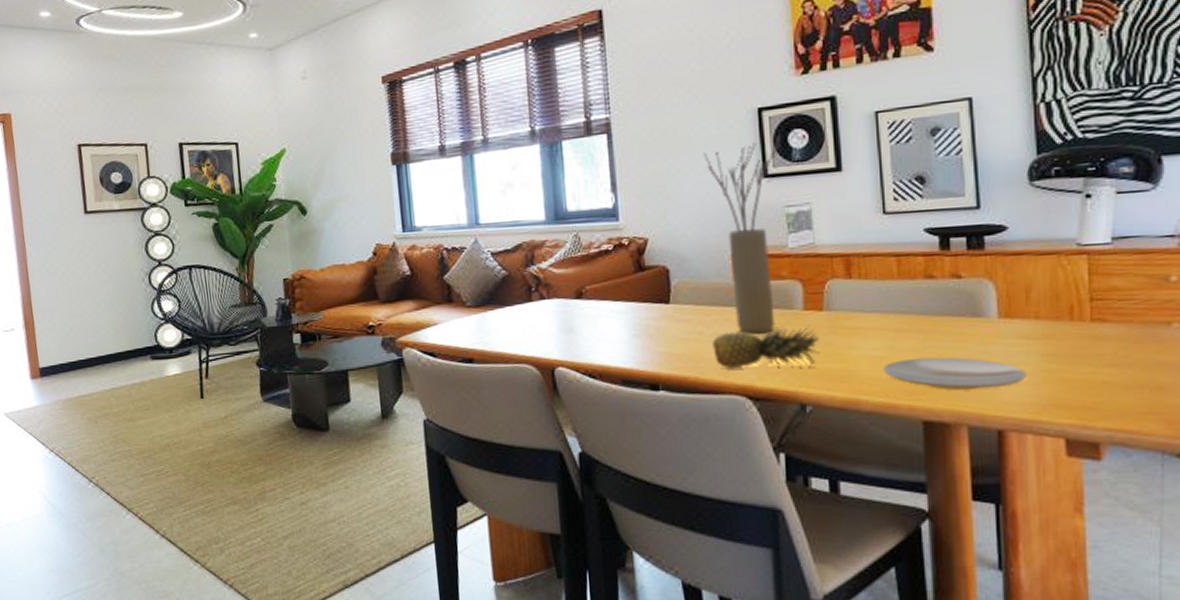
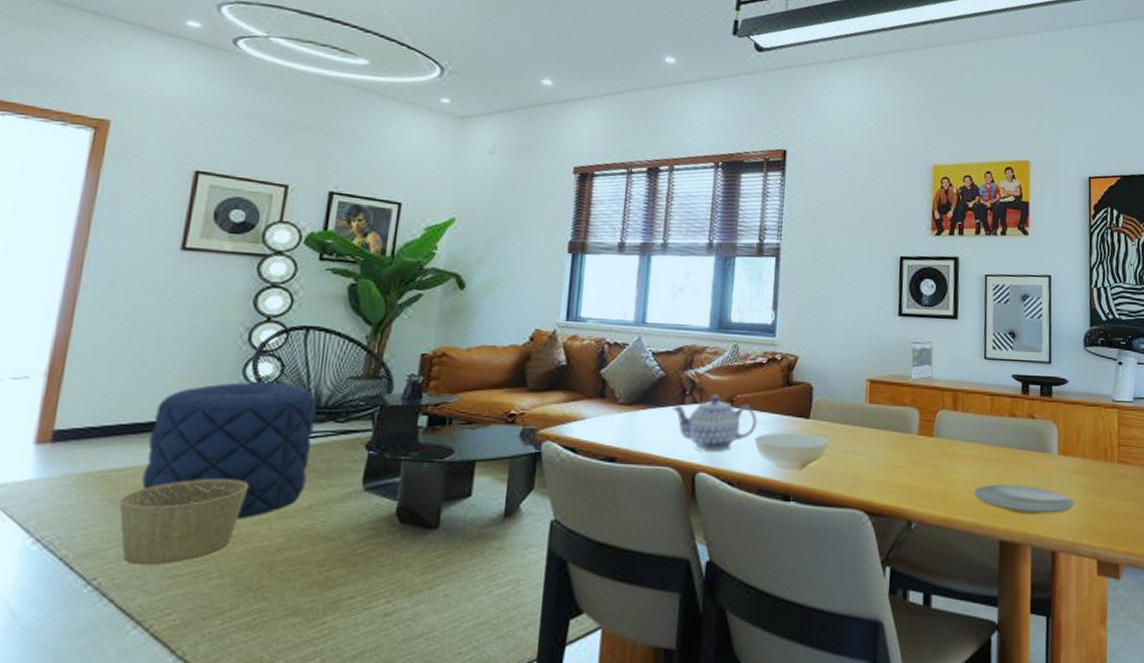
basket: none [94,397,178,466] -> present [119,478,249,564]
pouf: none [100,316,219,432] -> present [140,382,316,521]
teapot: none [520,288,613,346] -> present [672,394,758,451]
bowl: none [611,319,695,358] -> present [754,432,829,469]
vase: present [703,134,782,334] -> none [853,281,916,453]
fruit: present [712,325,820,369] -> none [841,448,928,486]

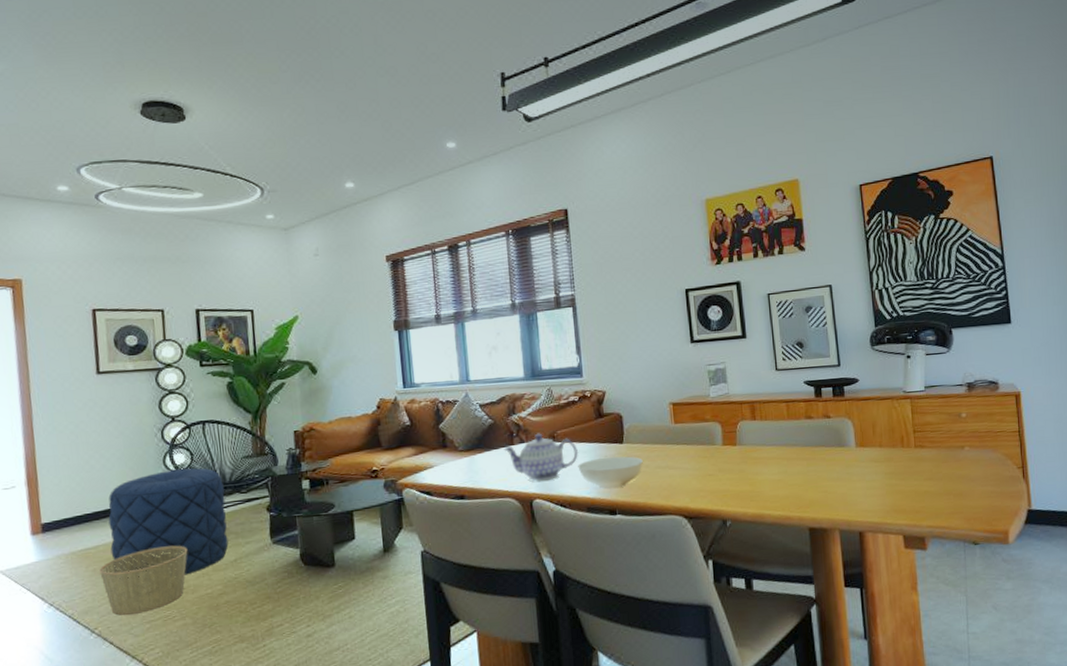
plate: present [974,484,1074,515] -> none [780,478,876,503]

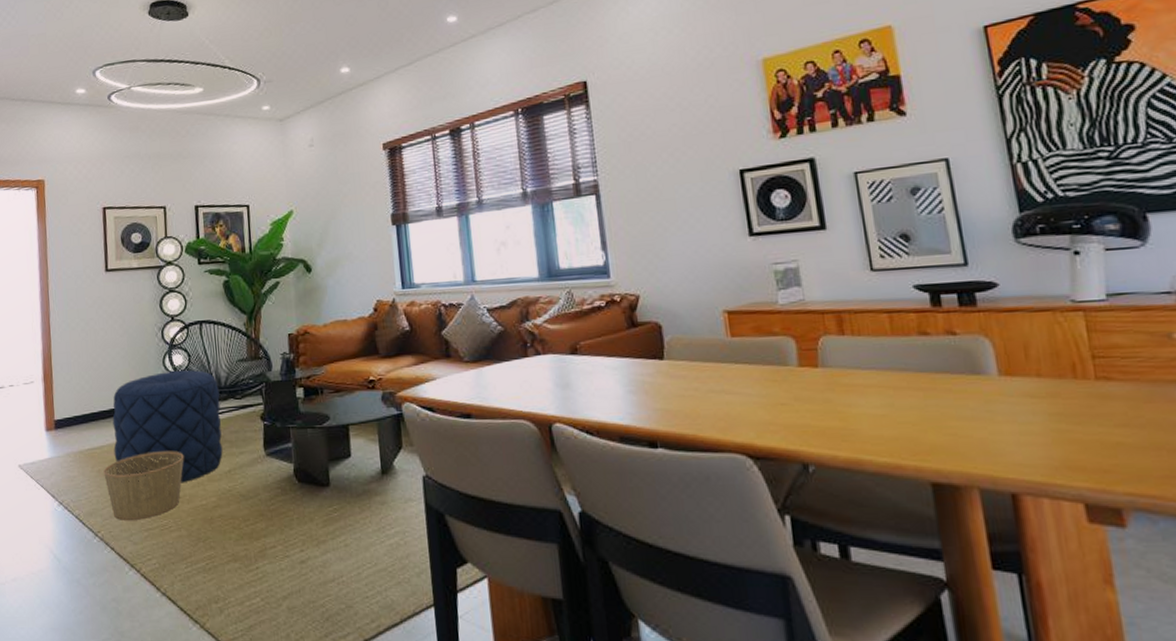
teapot: present [503,433,579,481] -> none [516,343,608,401]
bowl: present [577,456,643,489] -> none [606,375,691,415]

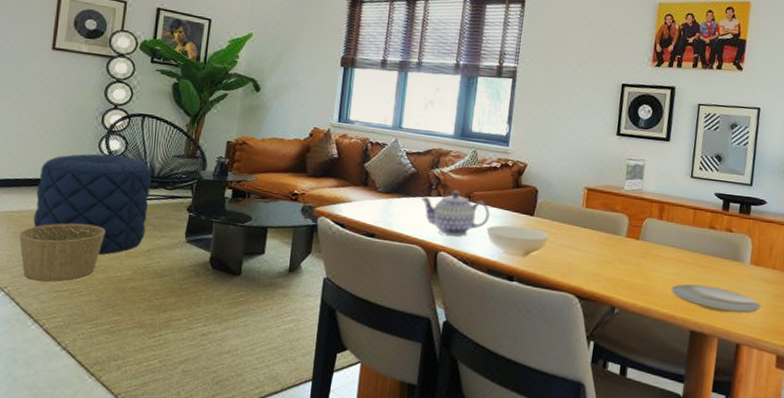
teapot: none [516,343,608,401] -> present [420,190,491,236]
bowl: none [606,375,691,415] -> present [486,225,549,257]
plate: none [884,415,1035,451] -> present [671,284,761,314]

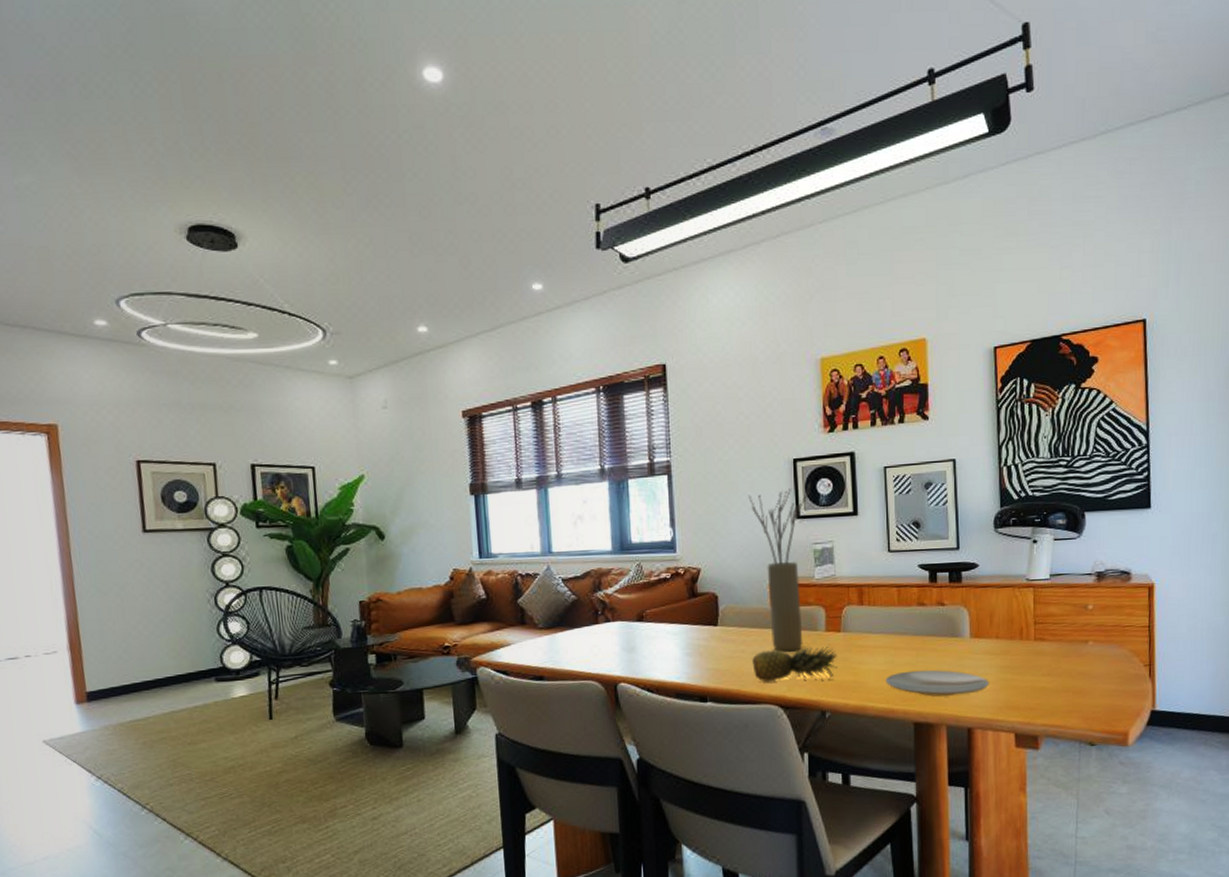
basket: present [19,223,106,282] -> none [150,719,245,791]
pouf: present [33,153,151,255] -> none [158,638,289,756]
teapot: present [420,190,491,236] -> none [587,612,669,664]
bowl: present [486,225,549,257] -> none [667,640,738,674]
fruit: none [558,245,633,279] -> present [752,644,837,682]
vase: none [578,106,635,250] -> present [748,482,812,652]

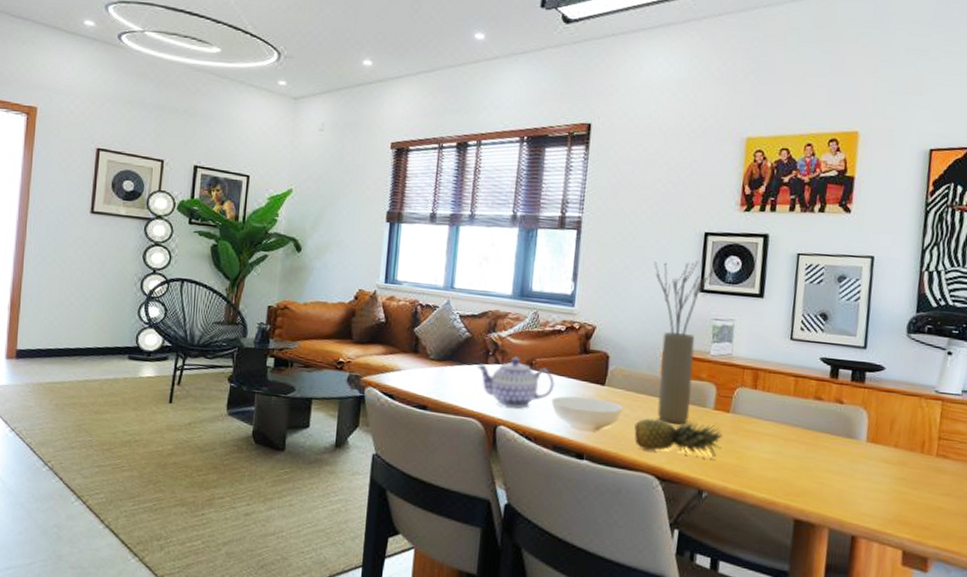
teapot: none [587,612,669,664] -> present [476,356,555,408]
bowl: none [667,640,738,674] -> present [551,396,623,432]
plate: present [885,670,989,697] -> none [769,464,881,500]

